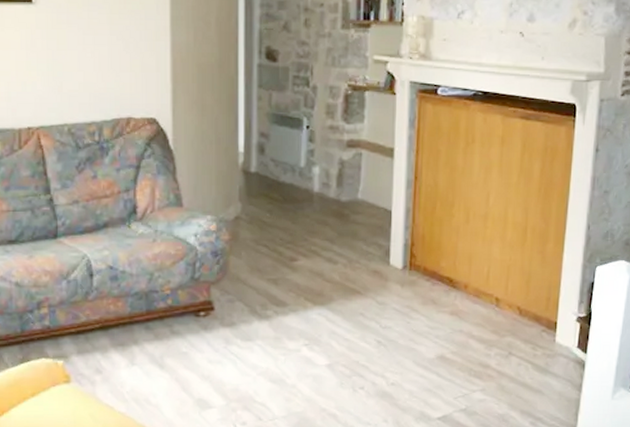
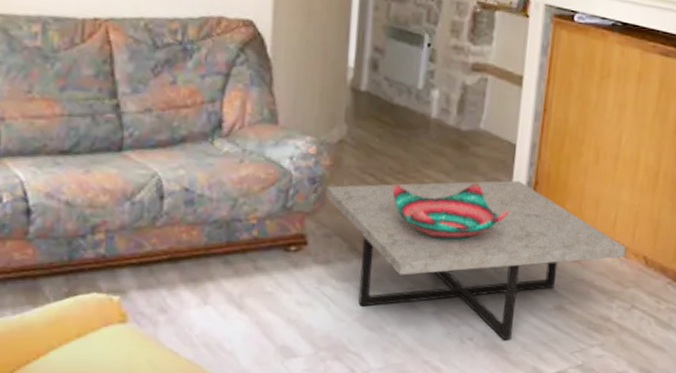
coffee table: none [227,243,499,388] -> present [325,180,625,340]
decorative bowl: none [284,247,389,301] -> present [392,182,509,241]

